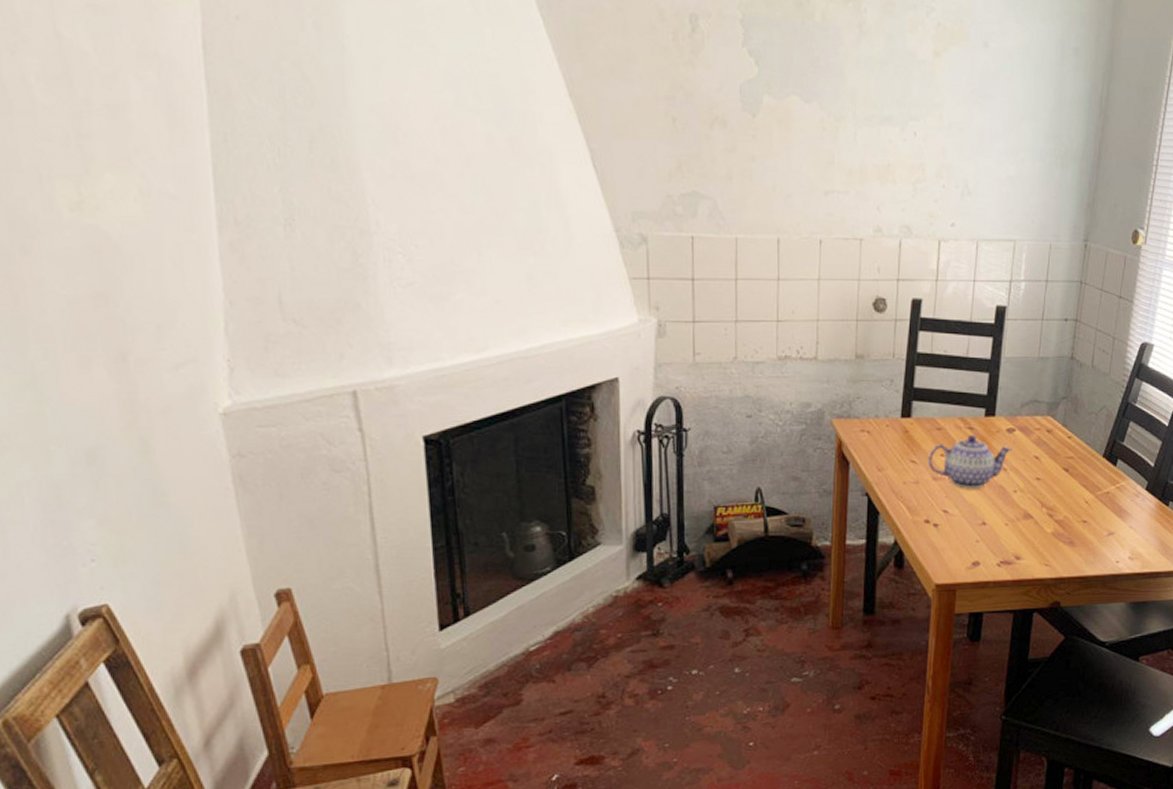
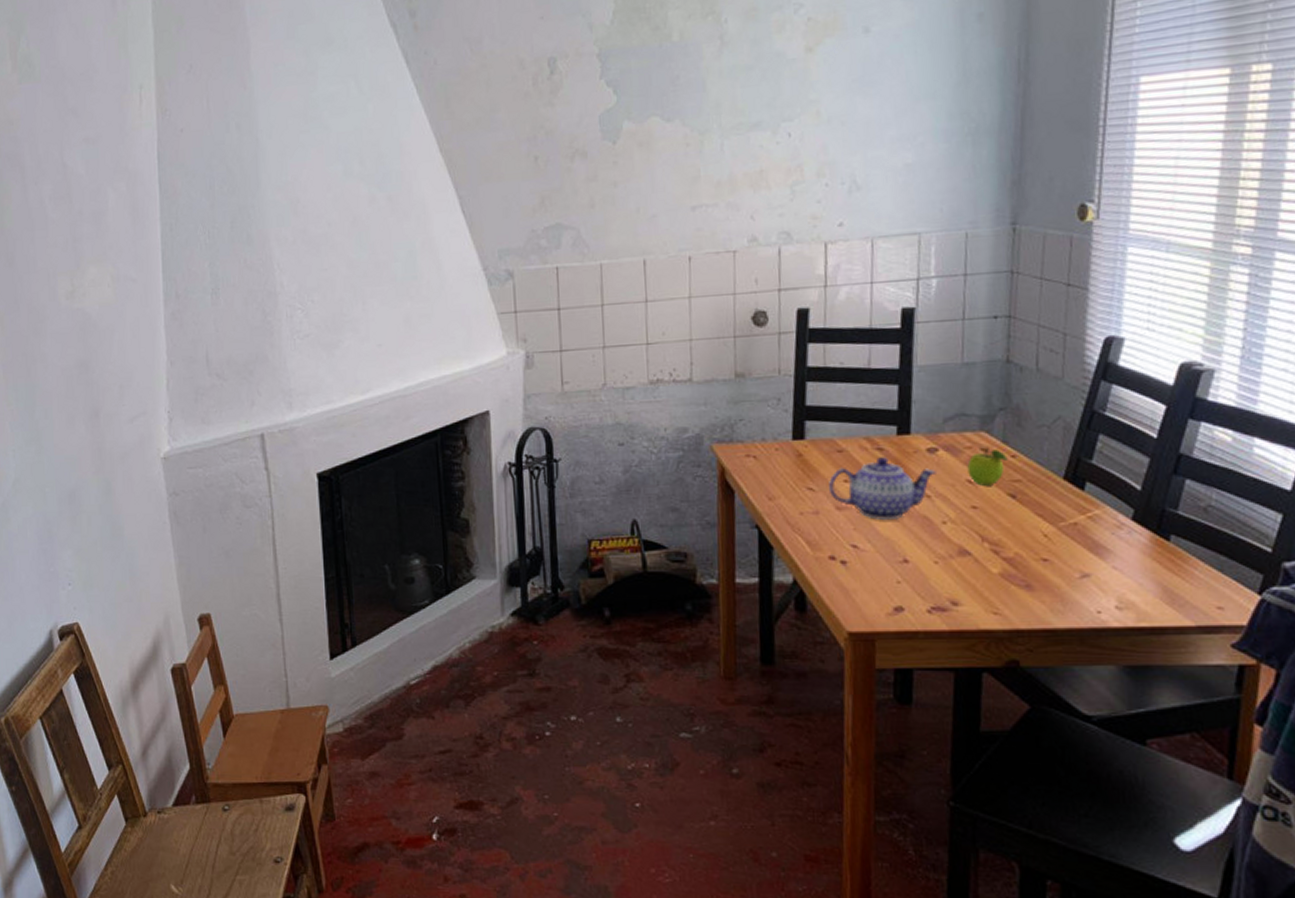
fruit: none [1036,430,1065,461] -> present [967,448,1008,486]

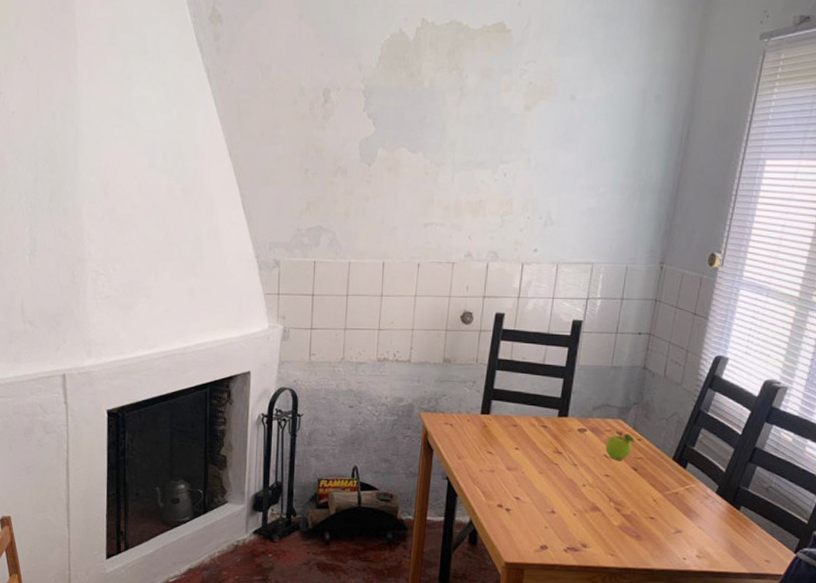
teapot: present [829,457,936,520] -> none [504,433,583,480]

